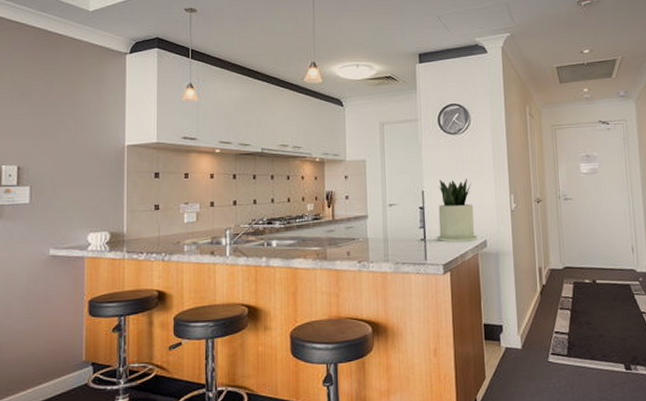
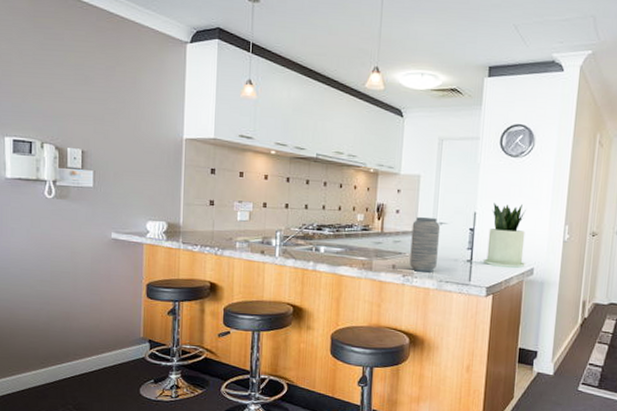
vase: none [363,201,391,256] -> present [409,217,441,273]

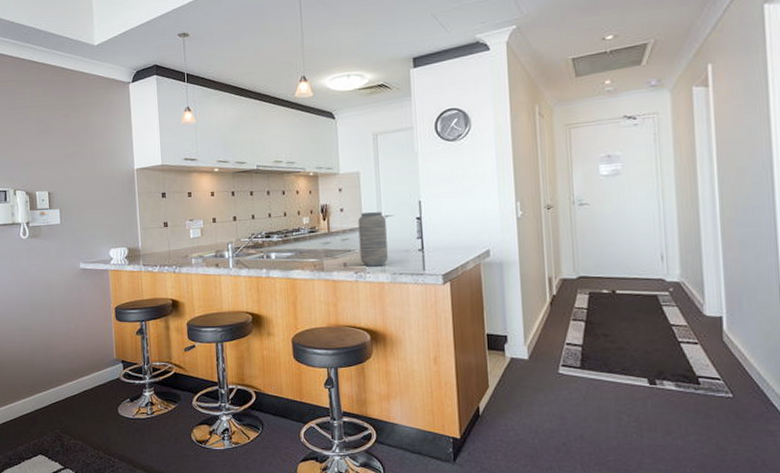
planter: present [482,202,527,268] -> none [434,187,481,253]

